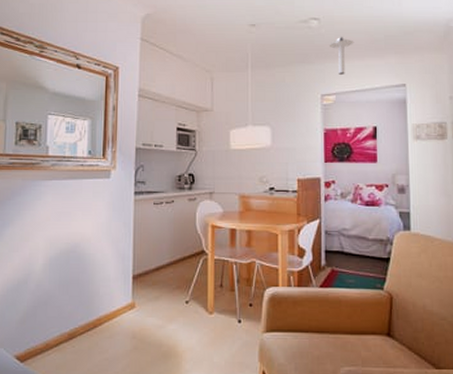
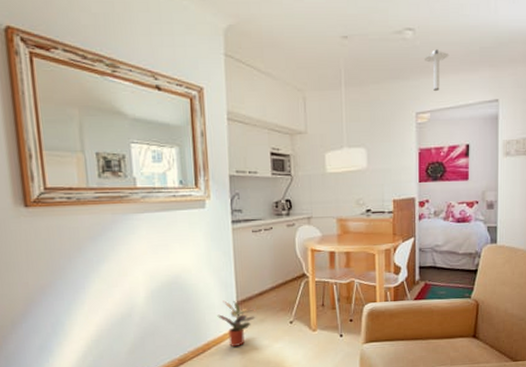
potted plant: none [112,273,151,325] -> present [217,300,256,348]

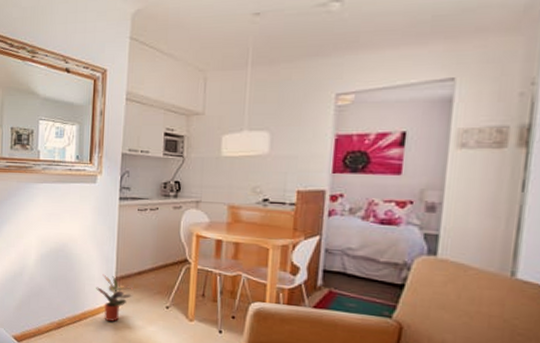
ceiling light: present [425,49,450,92] -> none [353,21,388,70]

